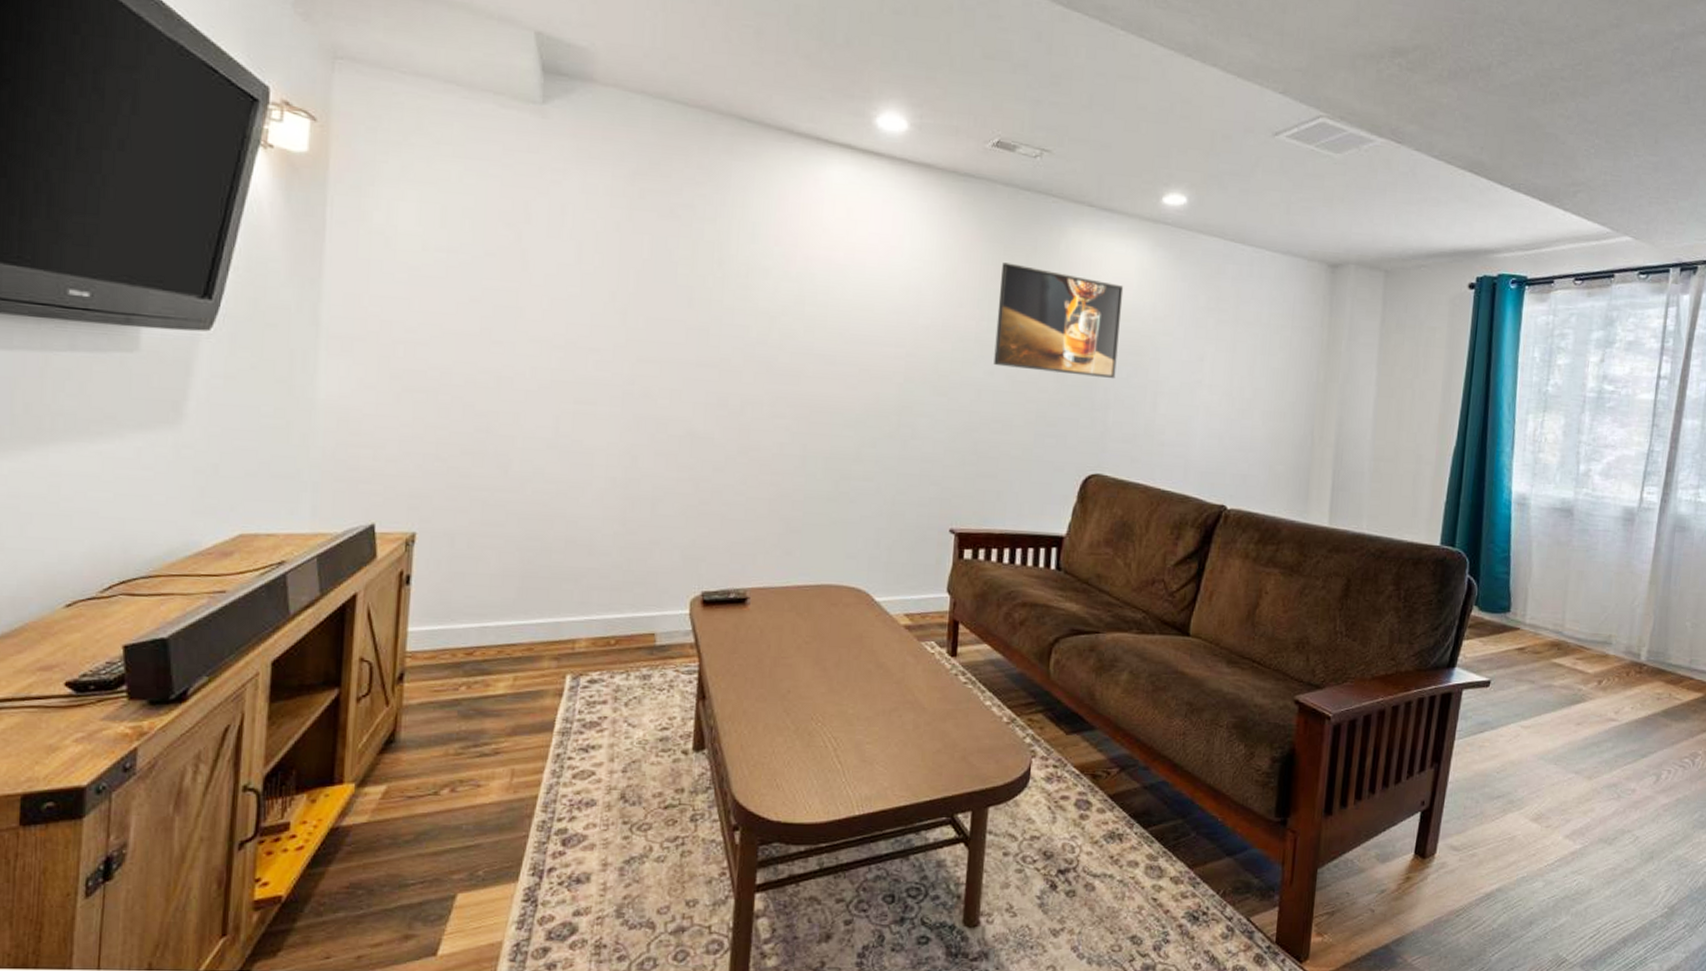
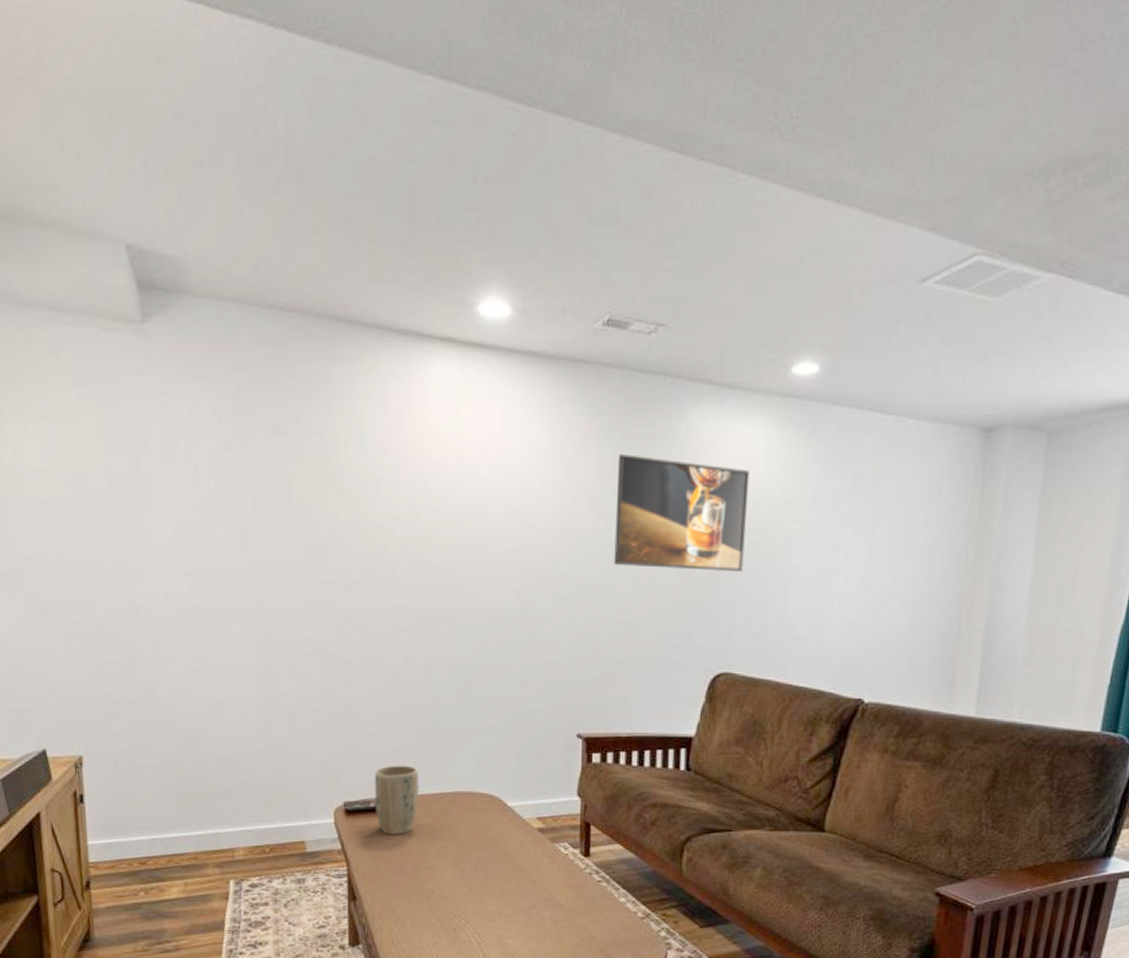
plant pot: none [735,554,785,629] -> present [374,765,419,835]

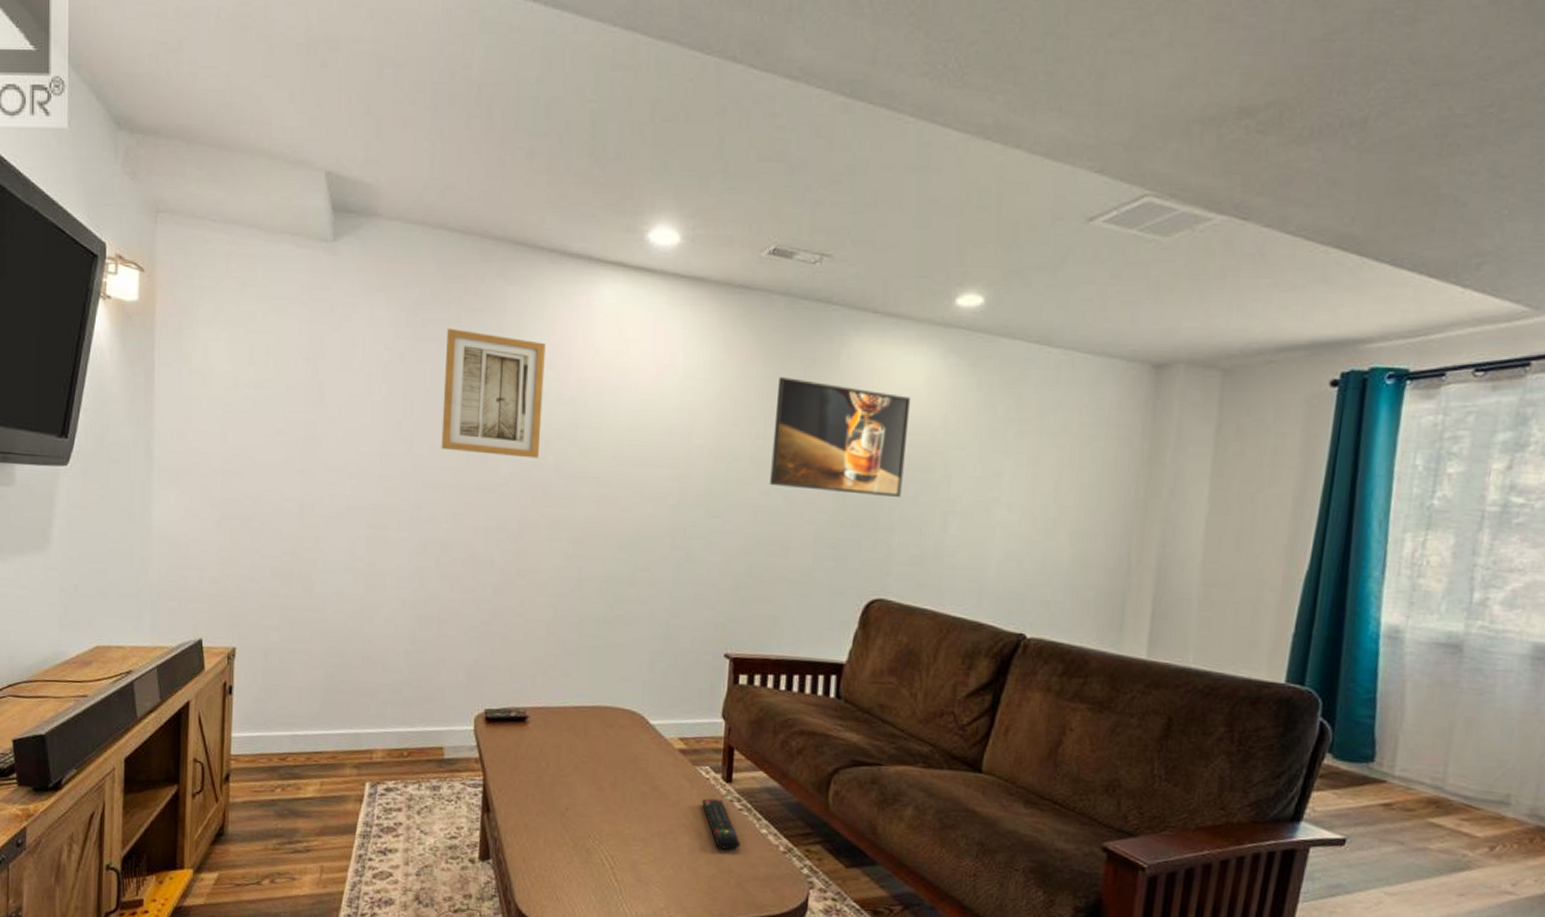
wall art: none [274,415,380,548] -> present [441,329,546,459]
plant pot: present [374,765,419,835] -> none [516,674,562,747]
remote control: none [562,873,600,919] -> present [702,798,740,850]

